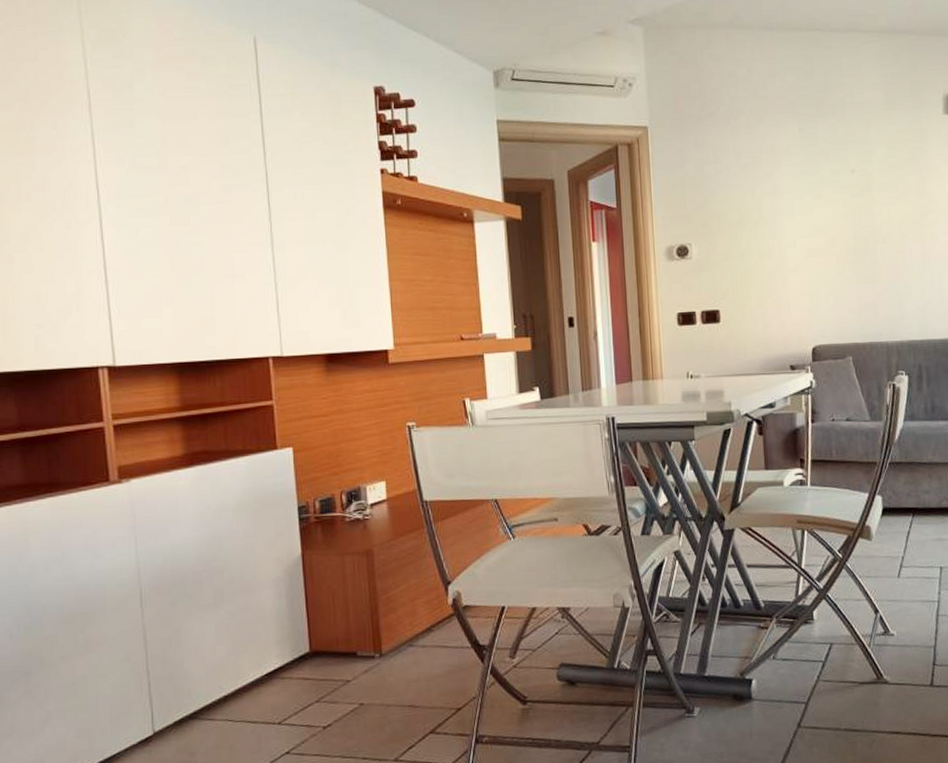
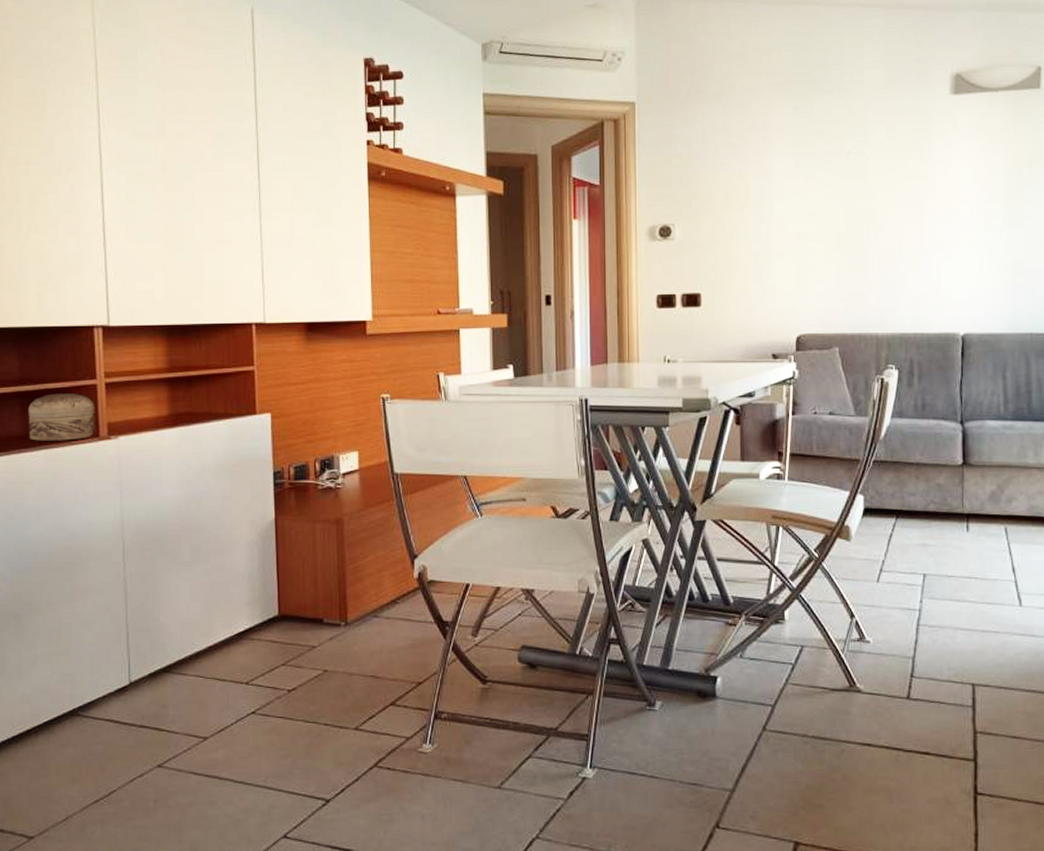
decorative box: none [29,437,106,489] -> present [28,393,96,441]

